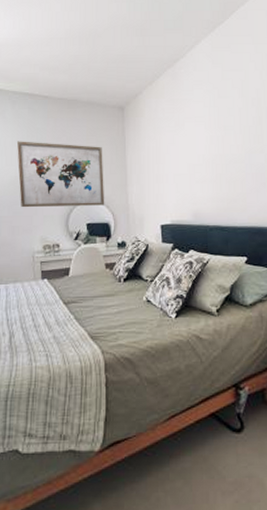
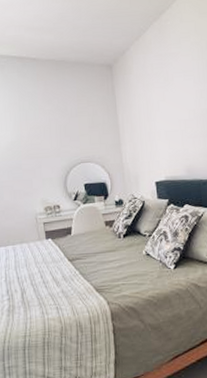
wall art: present [16,141,105,208] -> none [9,105,101,172]

